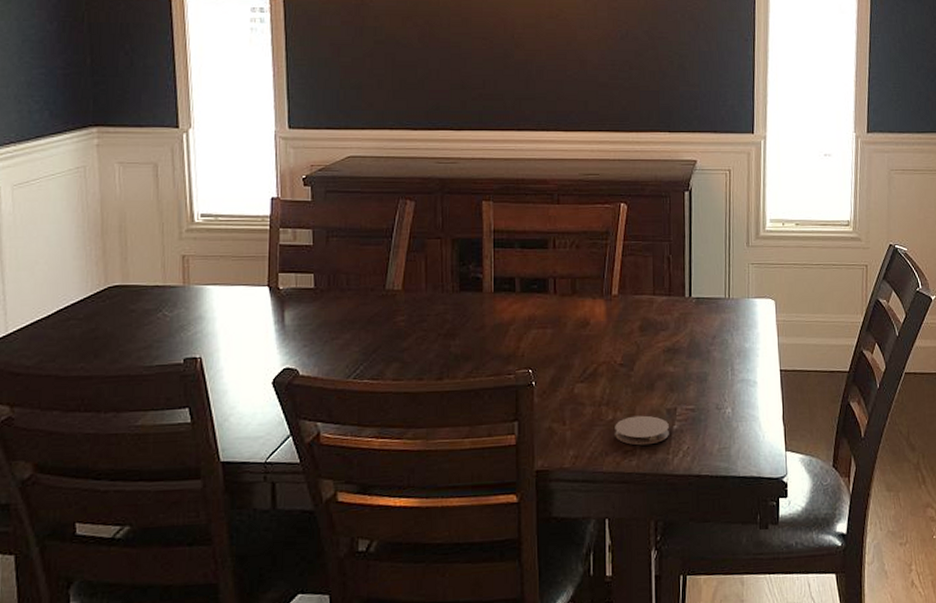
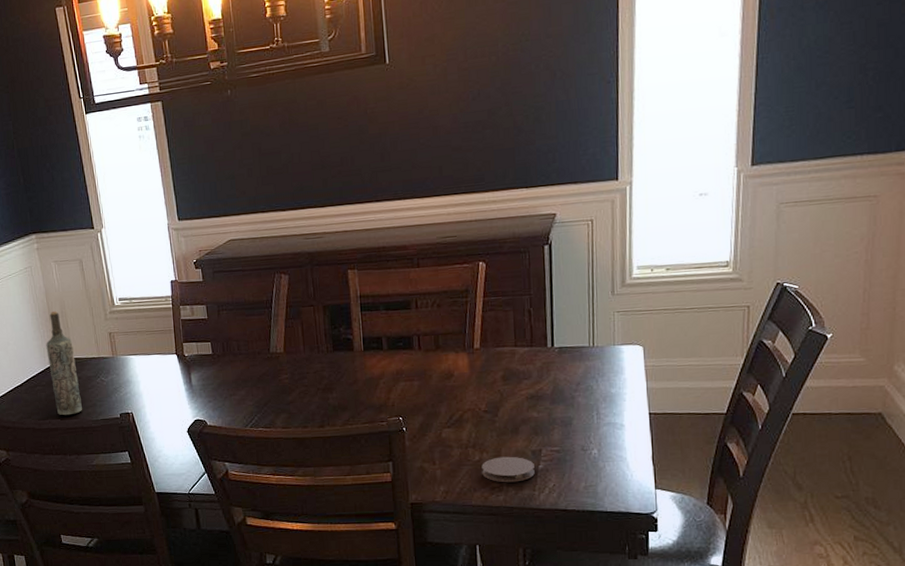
bottle: none [91,225,132,360] -> present [46,311,82,416]

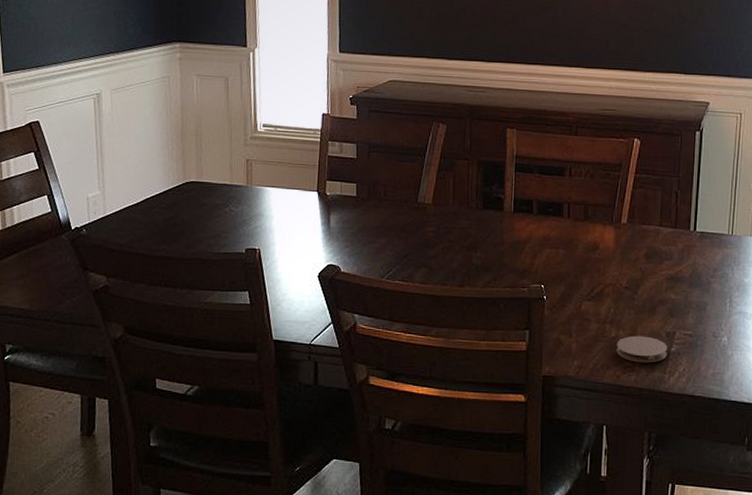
bottle: present [46,311,82,416] -> none [172,129,204,244]

